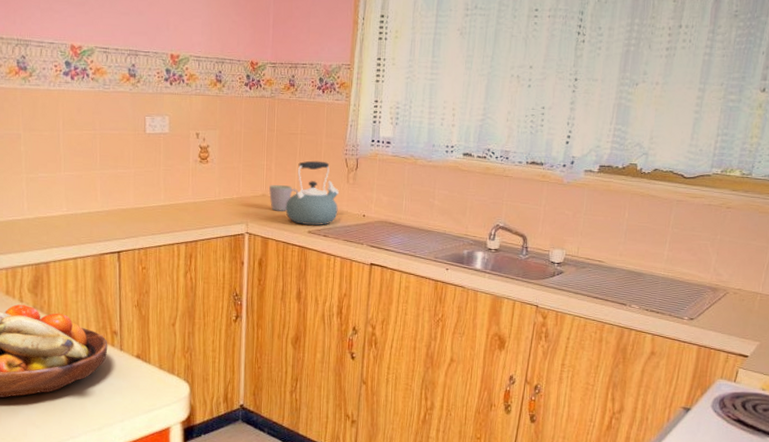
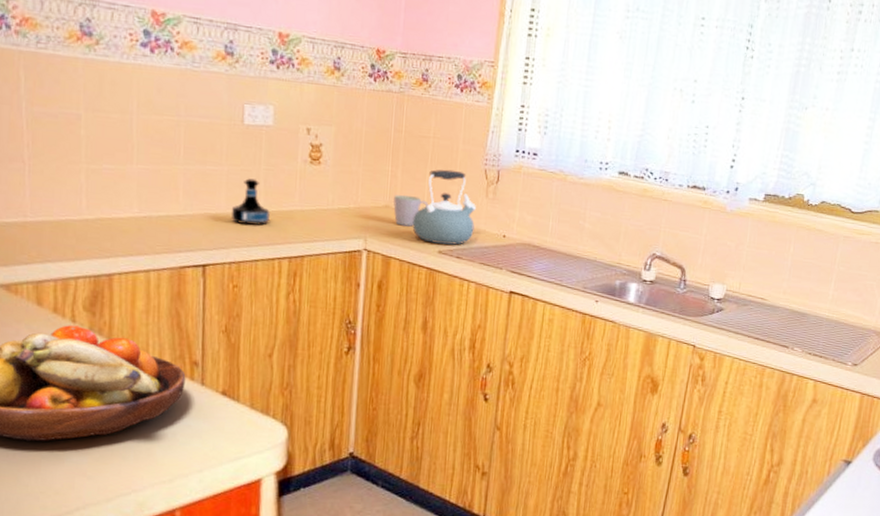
tequila bottle: none [138,178,169,217] -> present [231,178,270,225]

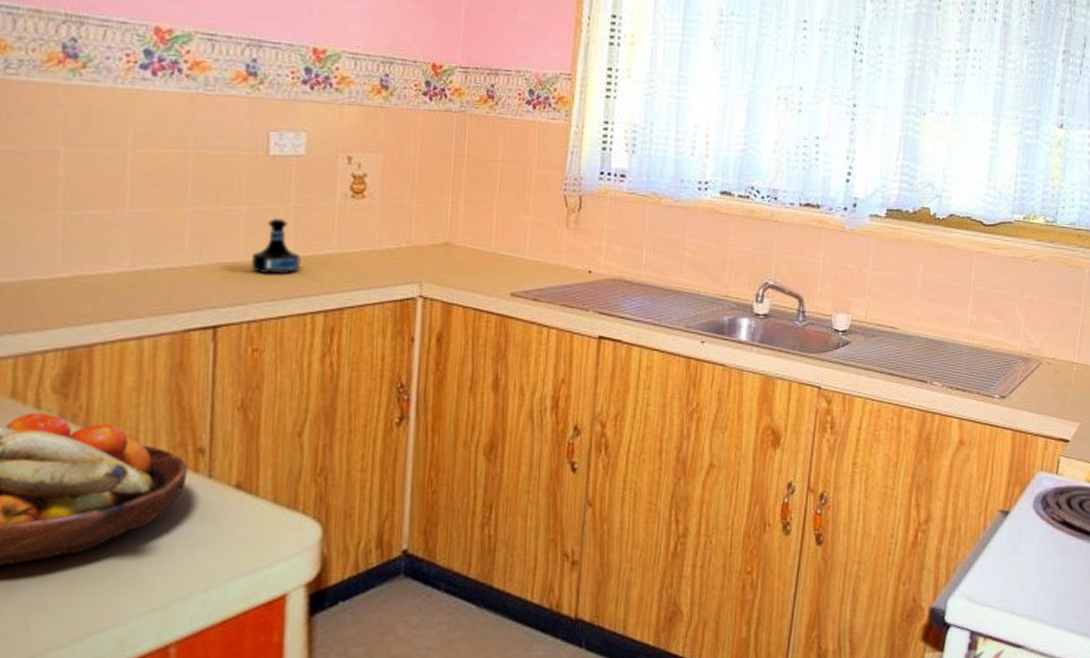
mug: present [393,195,428,227] -> none [455,230,497,266]
kettle: present [412,169,476,245] -> none [478,197,555,285]

